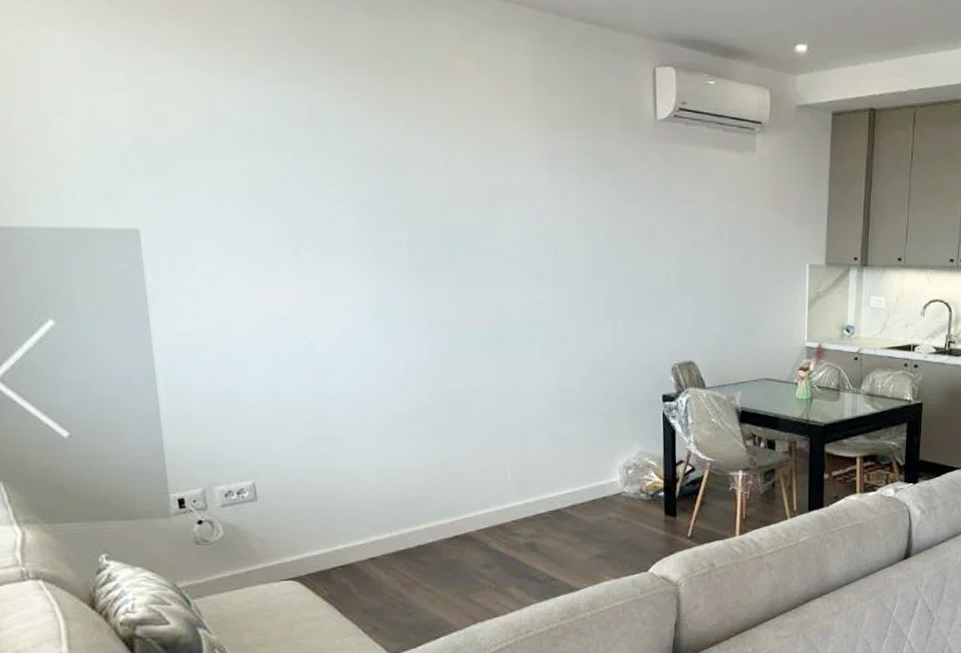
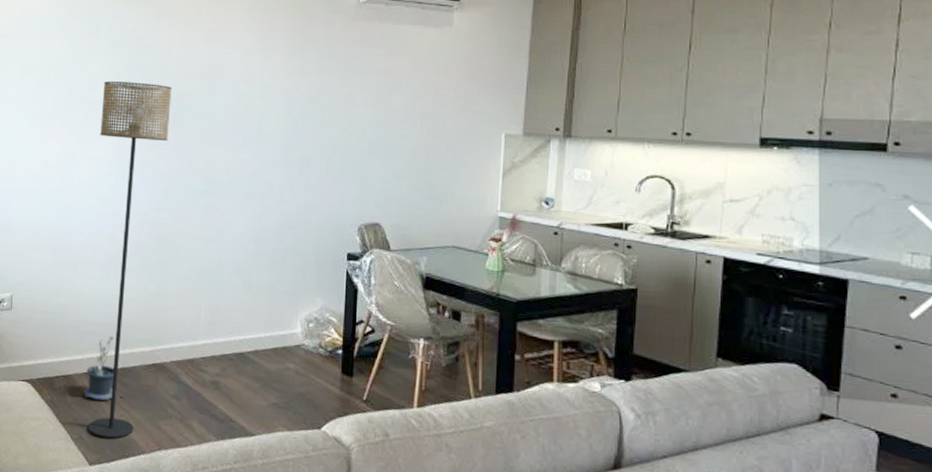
floor lamp: none [346,210,443,624] -> present [88,81,172,439]
potted plant: none [371,513,424,586] -> present [82,336,124,401]

